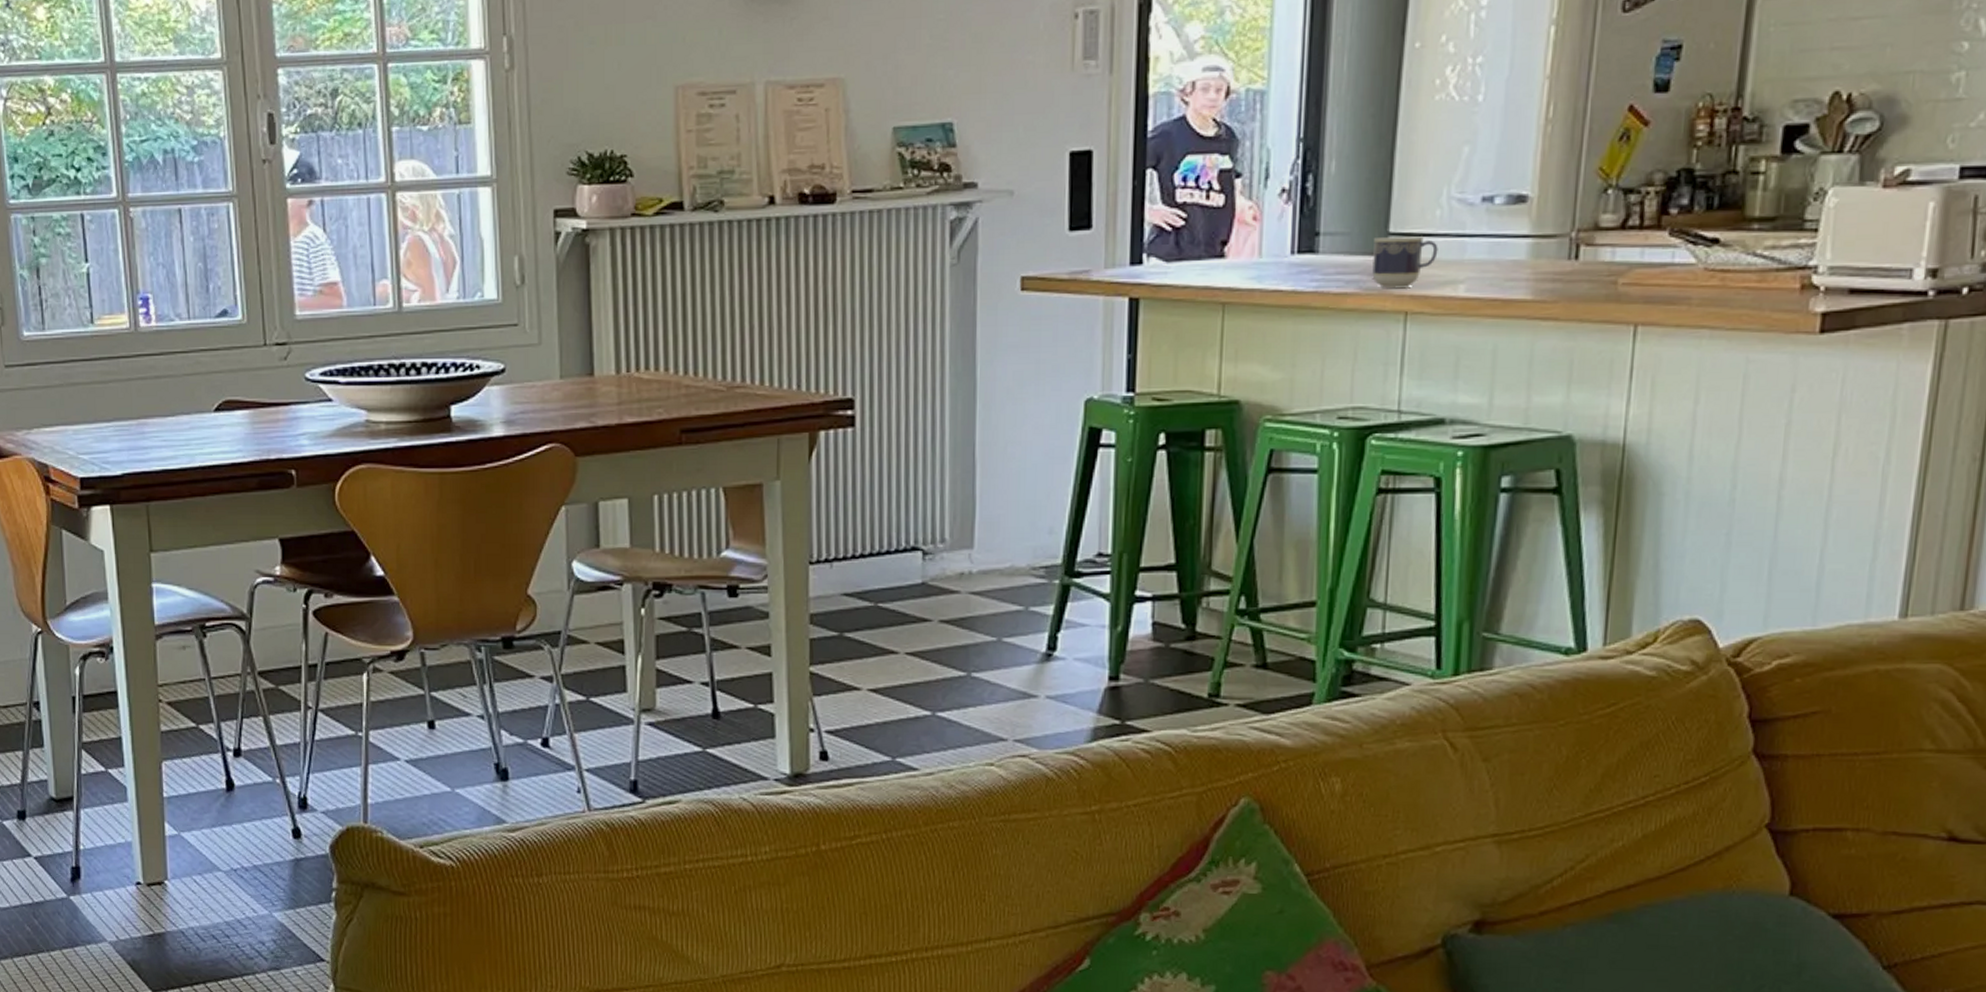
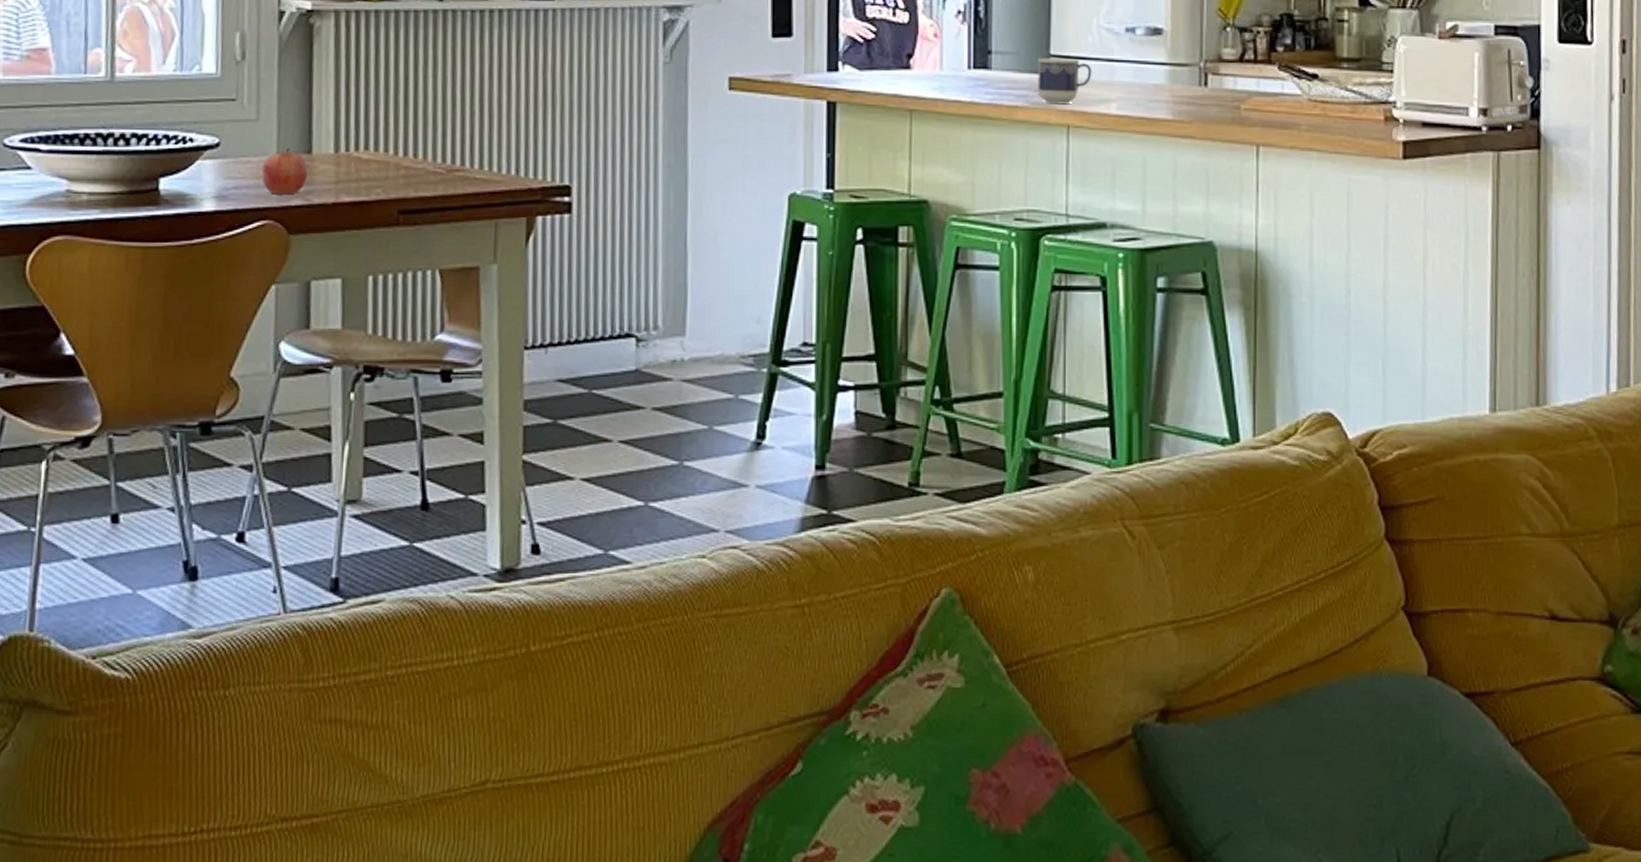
fruit: none [547,370,591,418] -> present [262,147,308,195]

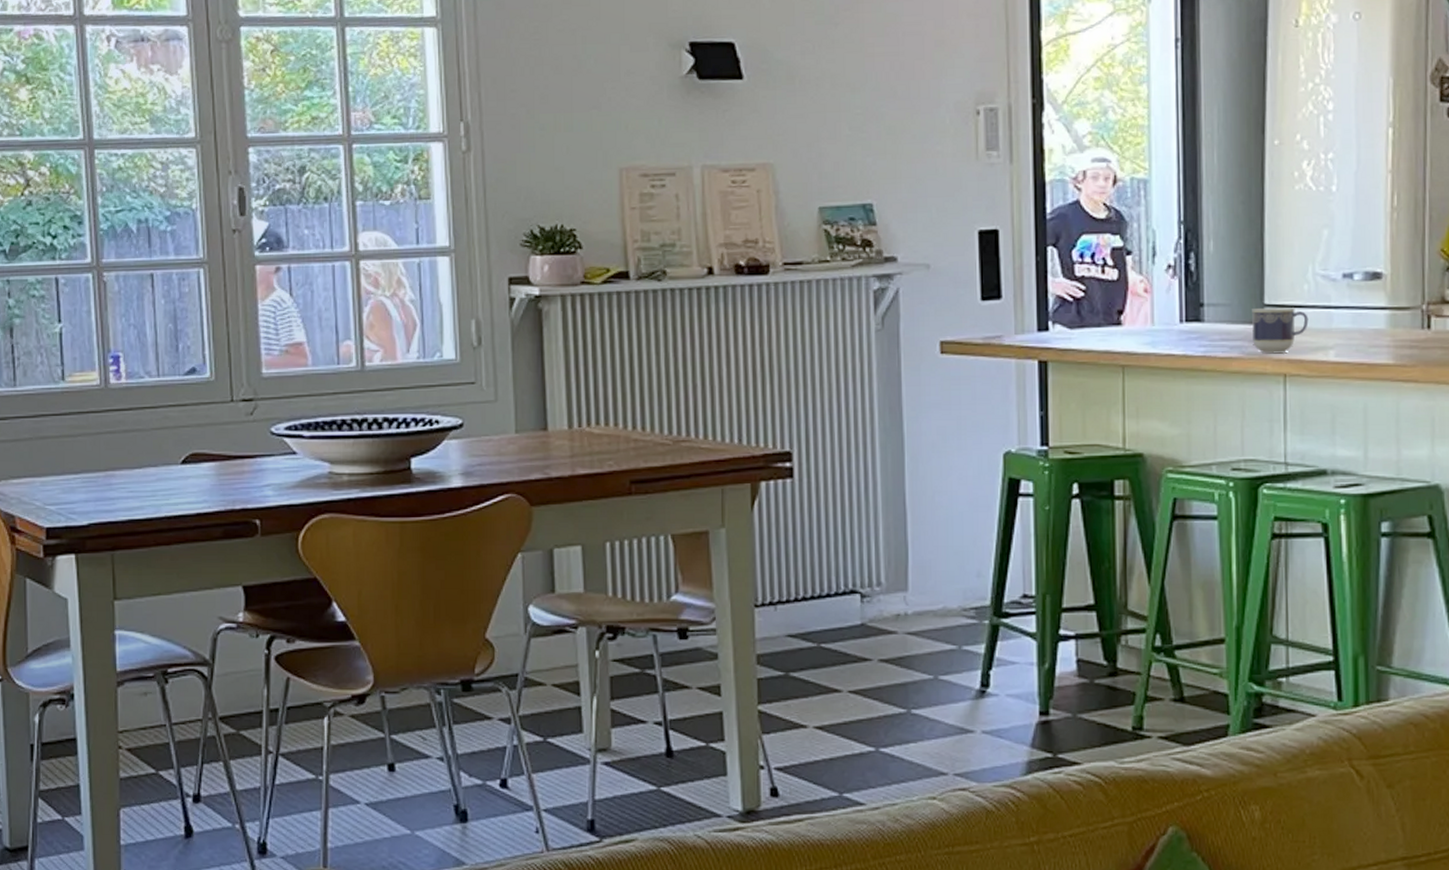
fruit: present [262,147,308,195] -> none [503,425,545,470]

